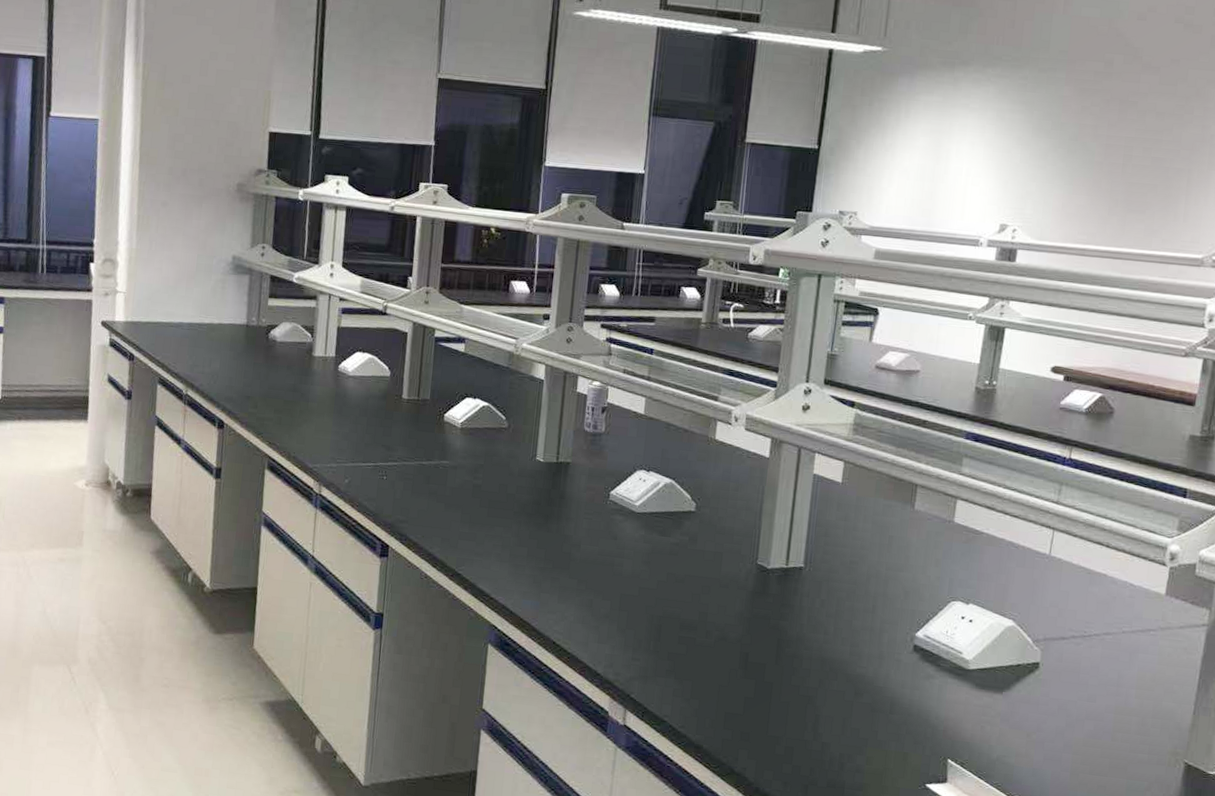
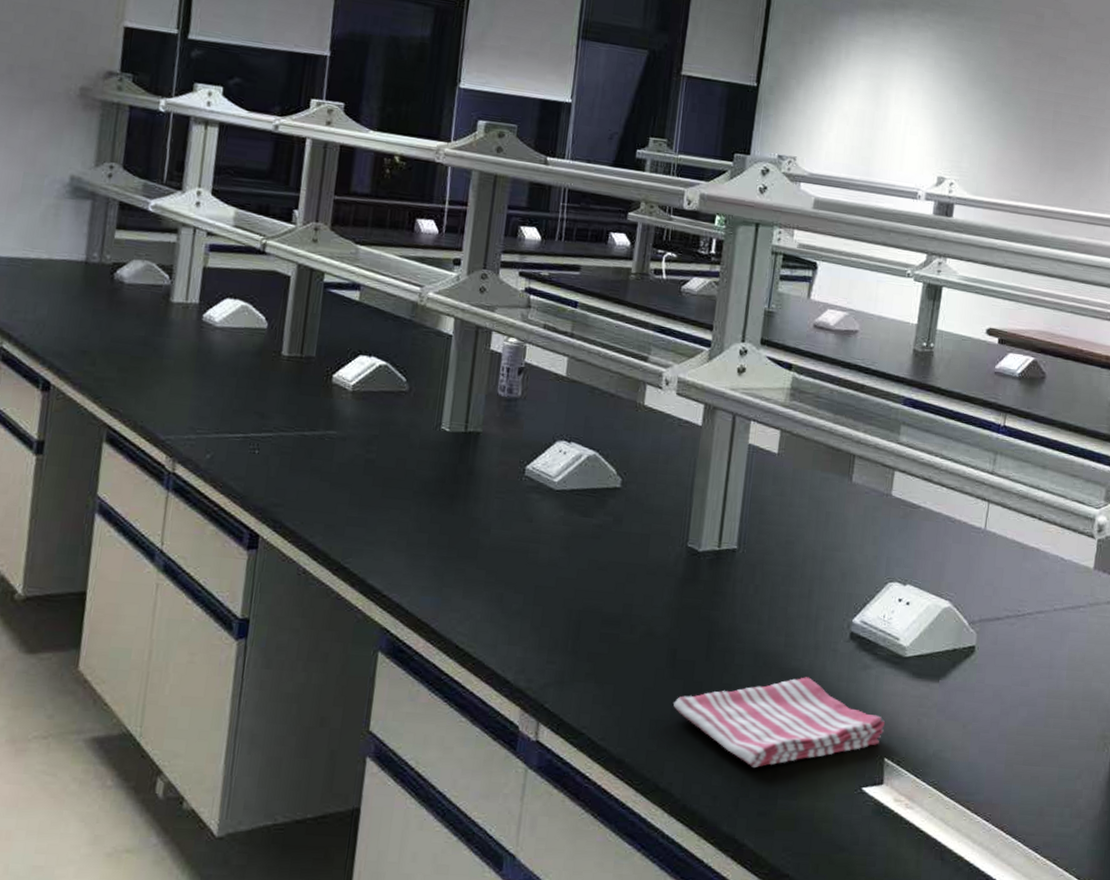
dish towel: none [746,683,948,760] -> present [673,677,885,768]

